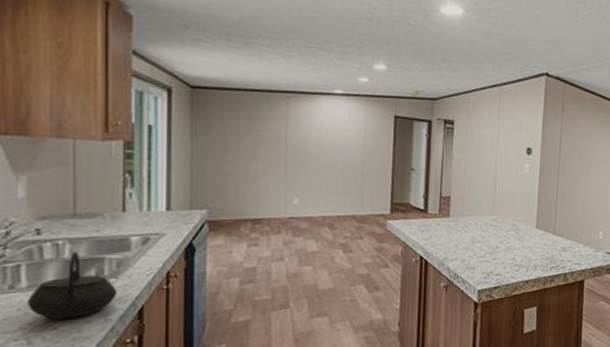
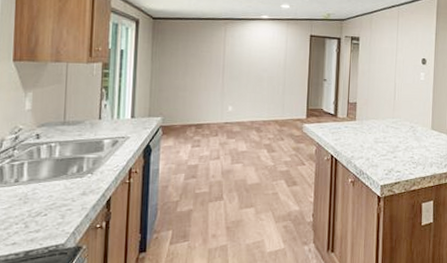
kettle: present [28,251,117,319] -> none [27,152,92,207]

